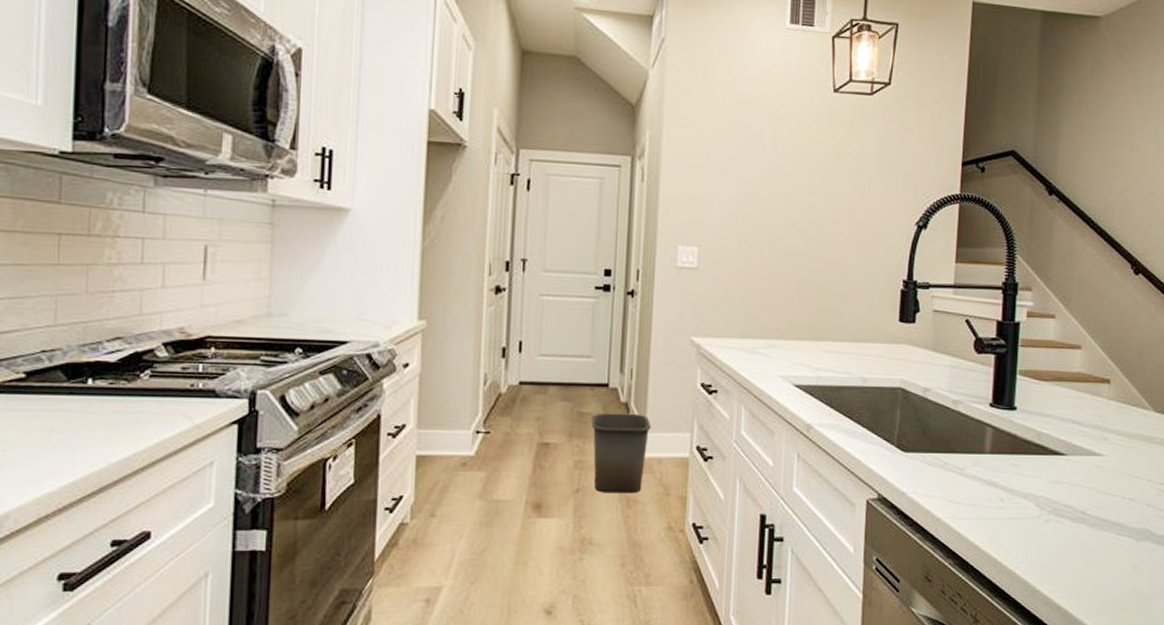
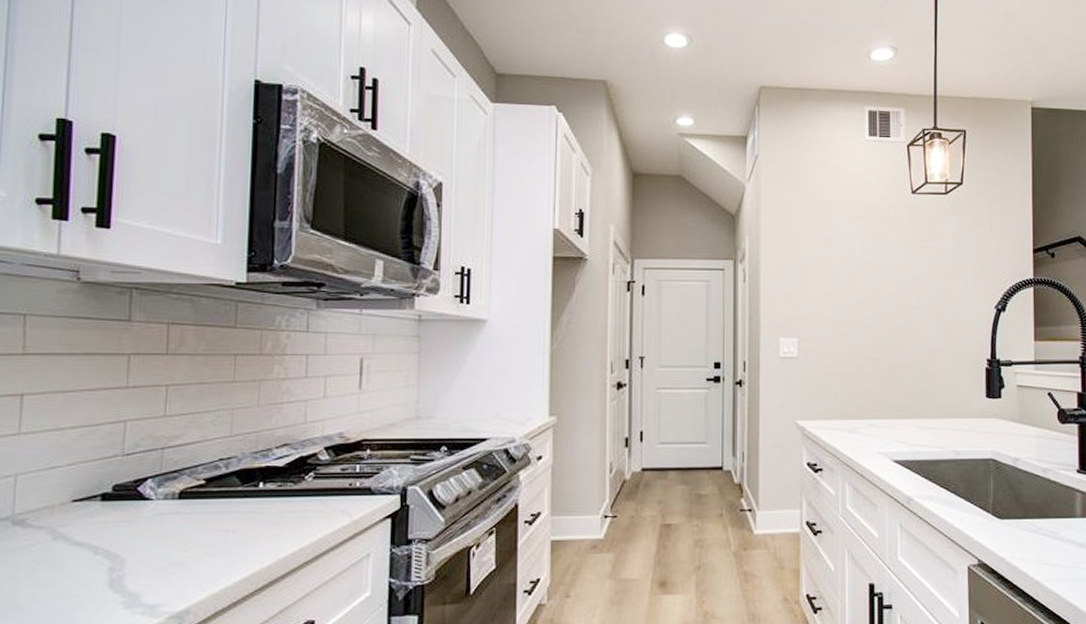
waste bin: present [591,412,651,494] -> none [708,493,763,569]

